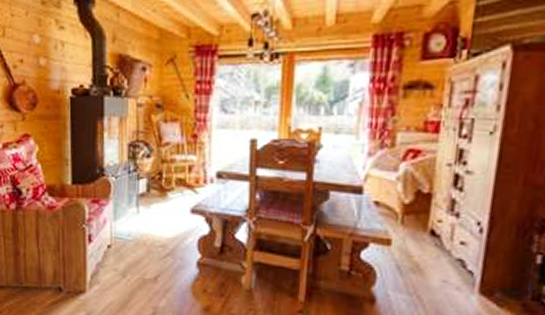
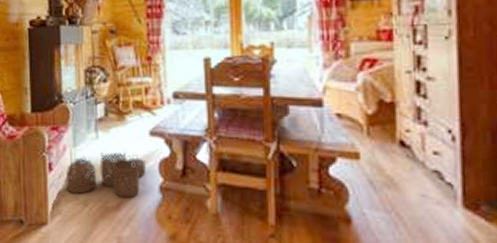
woven basket: none [105,227,185,271] -> present [65,152,146,197]

